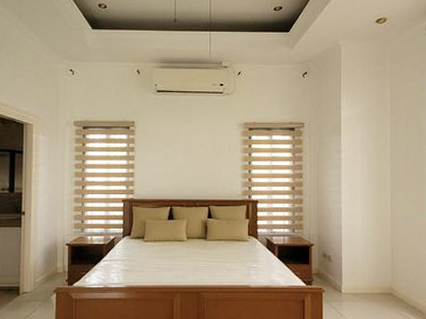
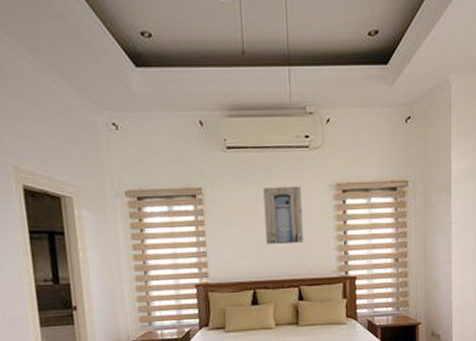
wall art: none [183,123,215,169] -> present [263,186,303,244]

